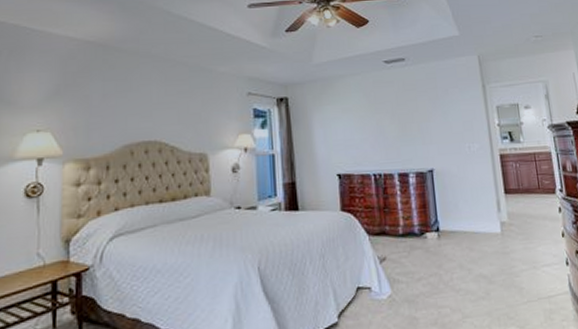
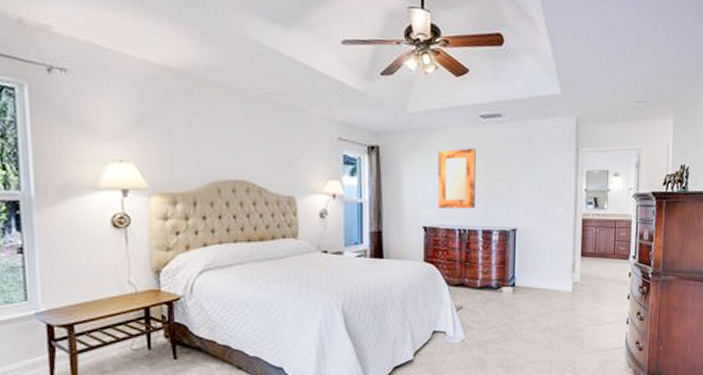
home mirror: none [346,92,388,154] -> present [438,148,476,209]

